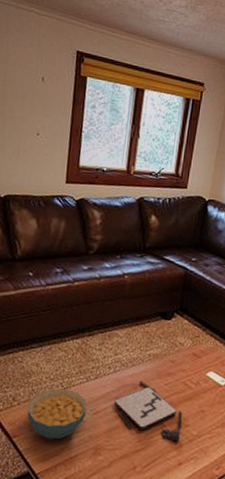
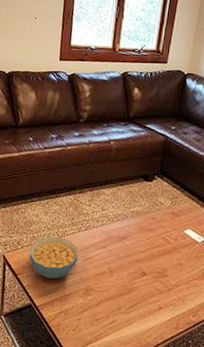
board game: present [114,380,182,442] -> none [101,233,162,289]

